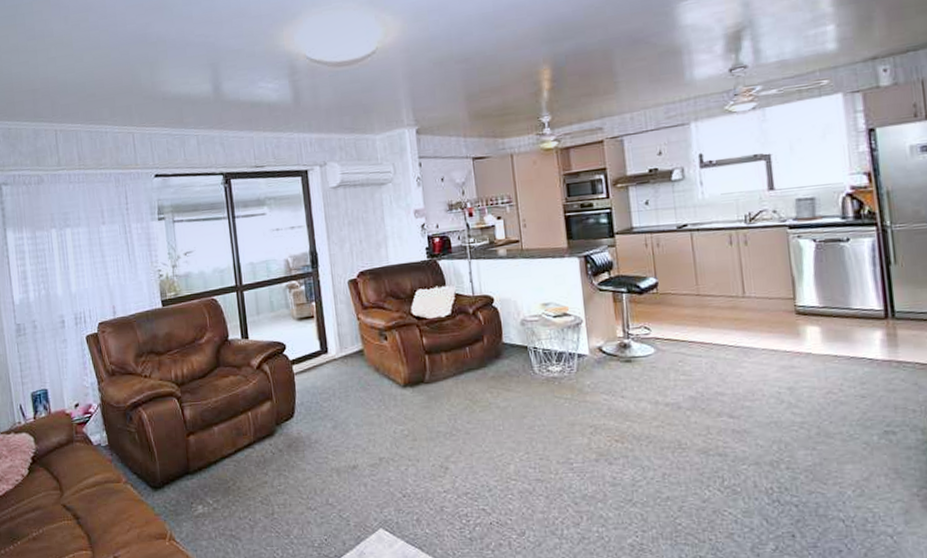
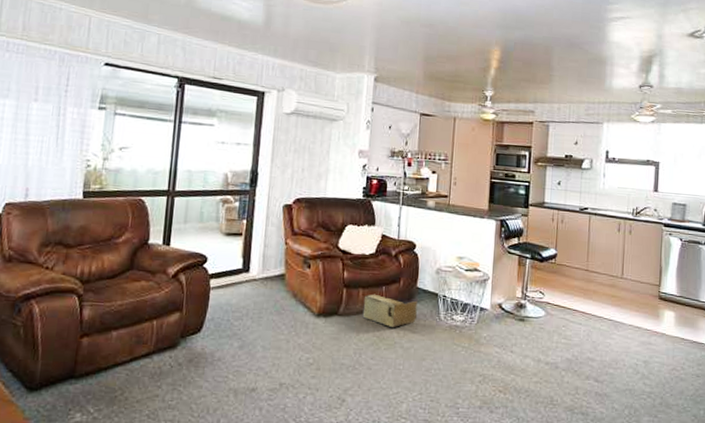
cardboard box: none [448,354,508,389] -> present [362,292,418,328]

